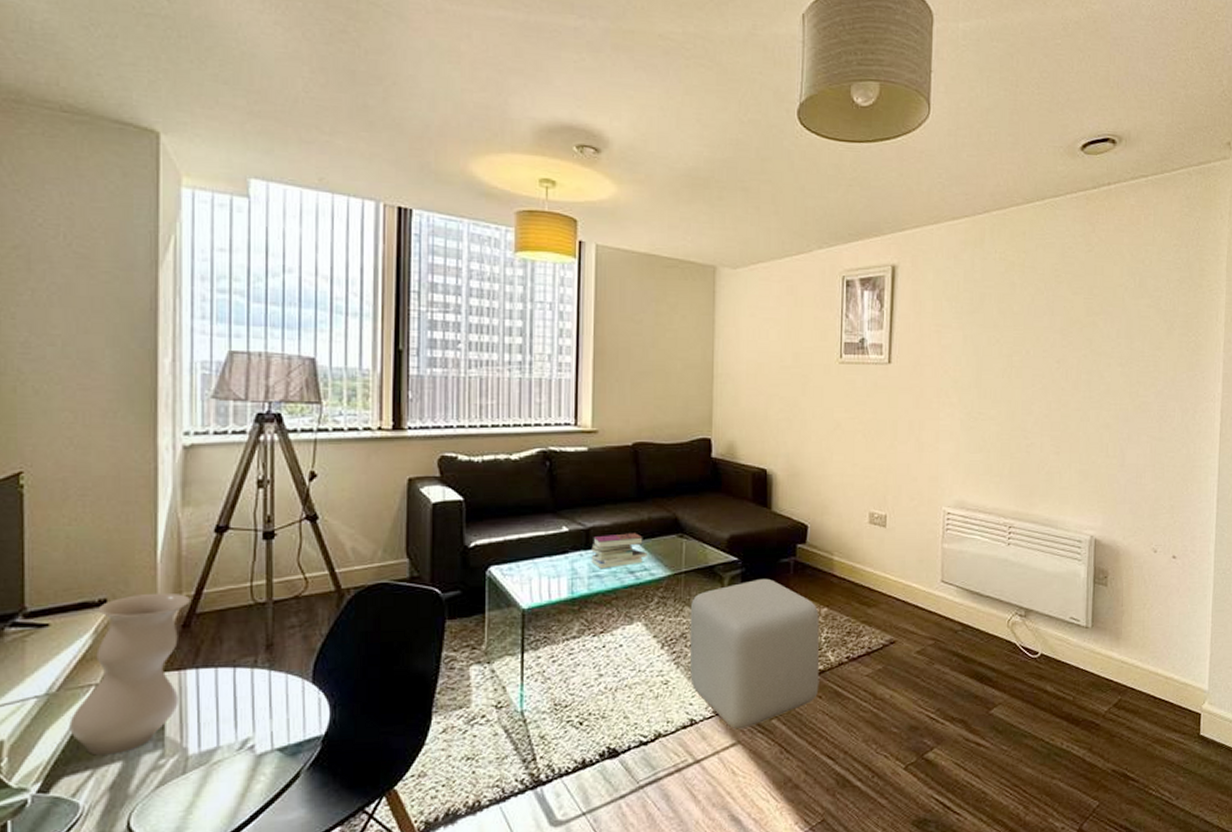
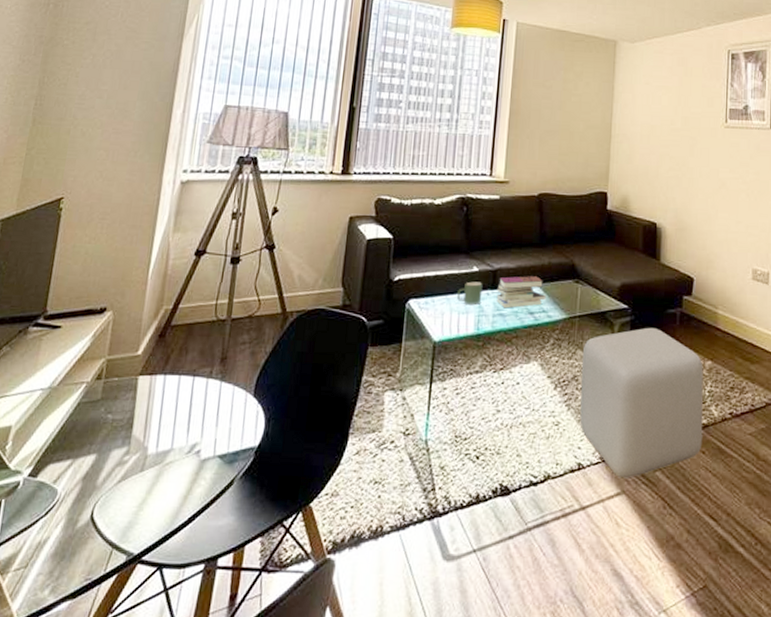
vase: present [69,592,190,756] -> none [61,305,169,448]
mug: none [546,542,575,569] -> present [457,281,483,306]

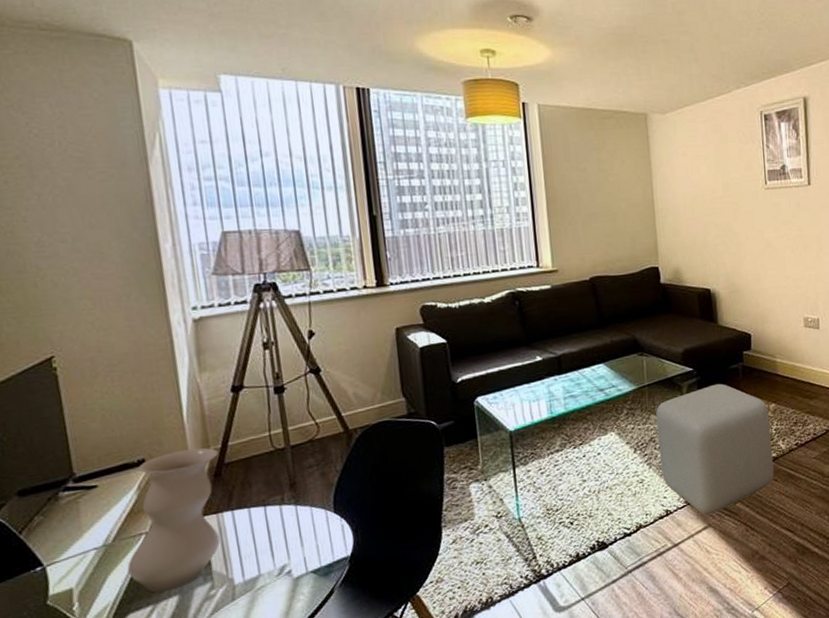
vase: none [61,305,169,448] -> present [127,448,220,593]
mug: present [457,281,483,306] -> none [524,369,550,393]
books: present [496,276,546,309] -> none [563,356,613,390]

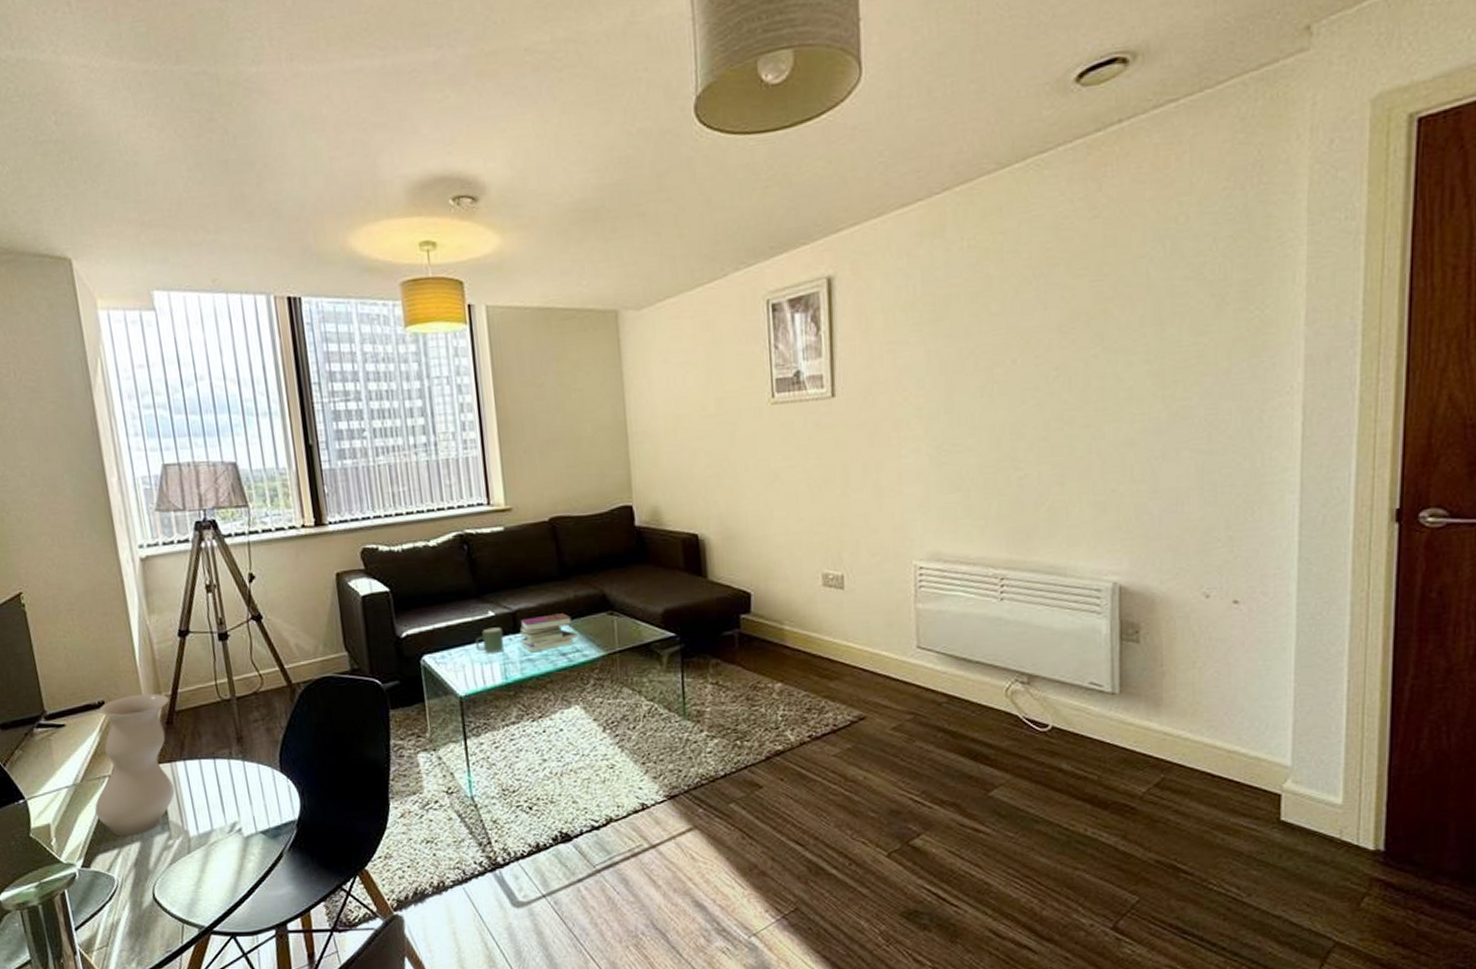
mug: none [524,369,550,393] -> present [475,627,504,654]
books: none [563,356,613,390] -> present [519,613,578,653]
pouf: present [655,383,774,515] -> none [628,654,780,814]

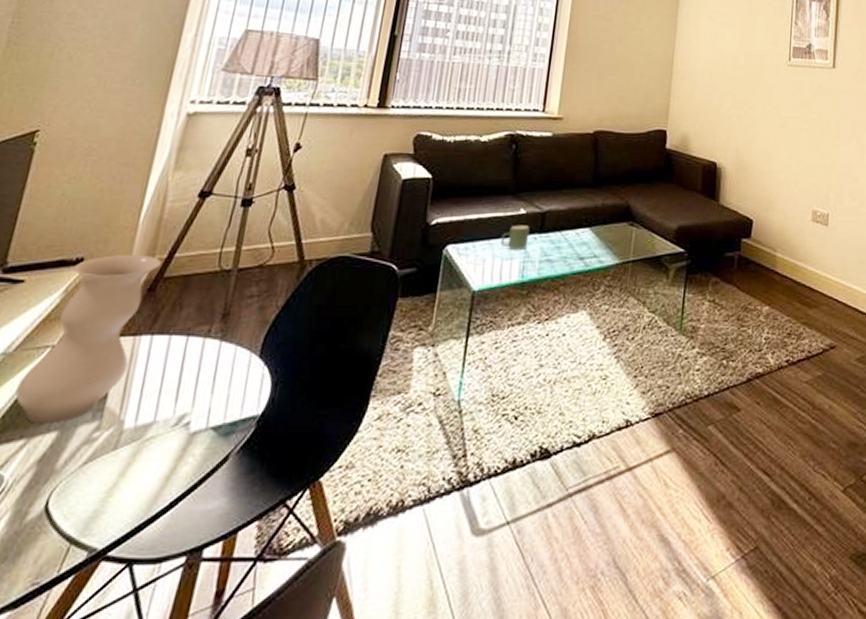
books: present [519,613,578,653] -> none [544,218,598,254]

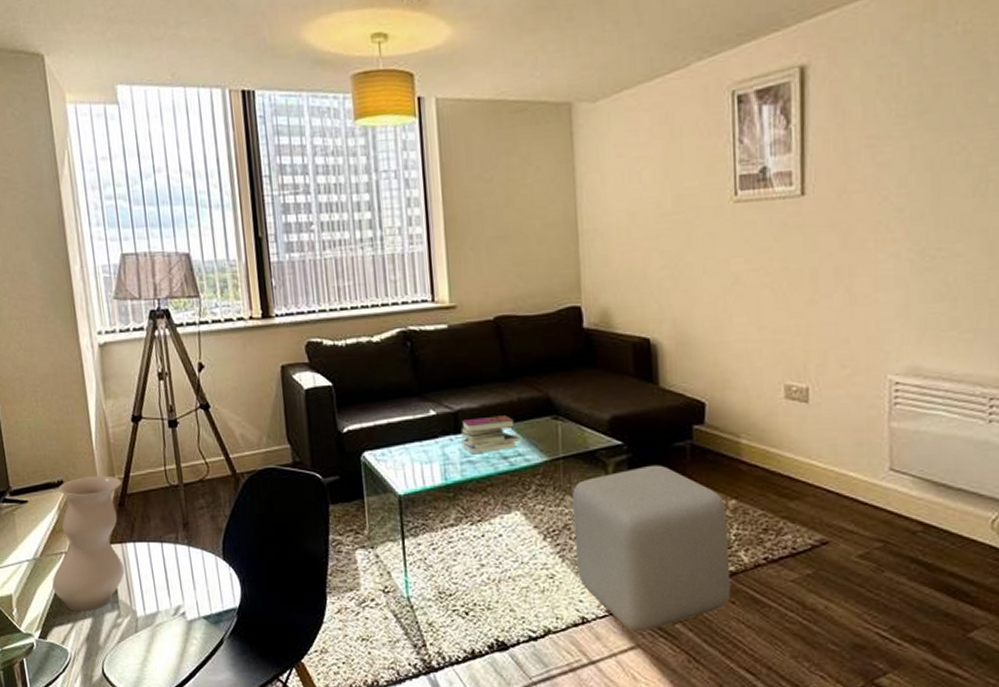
mug: present [501,225,530,251] -> none [416,427,445,454]
books: none [544,218,598,254] -> present [460,415,520,455]
pouf: none [629,272,761,435] -> present [571,465,731,632]

